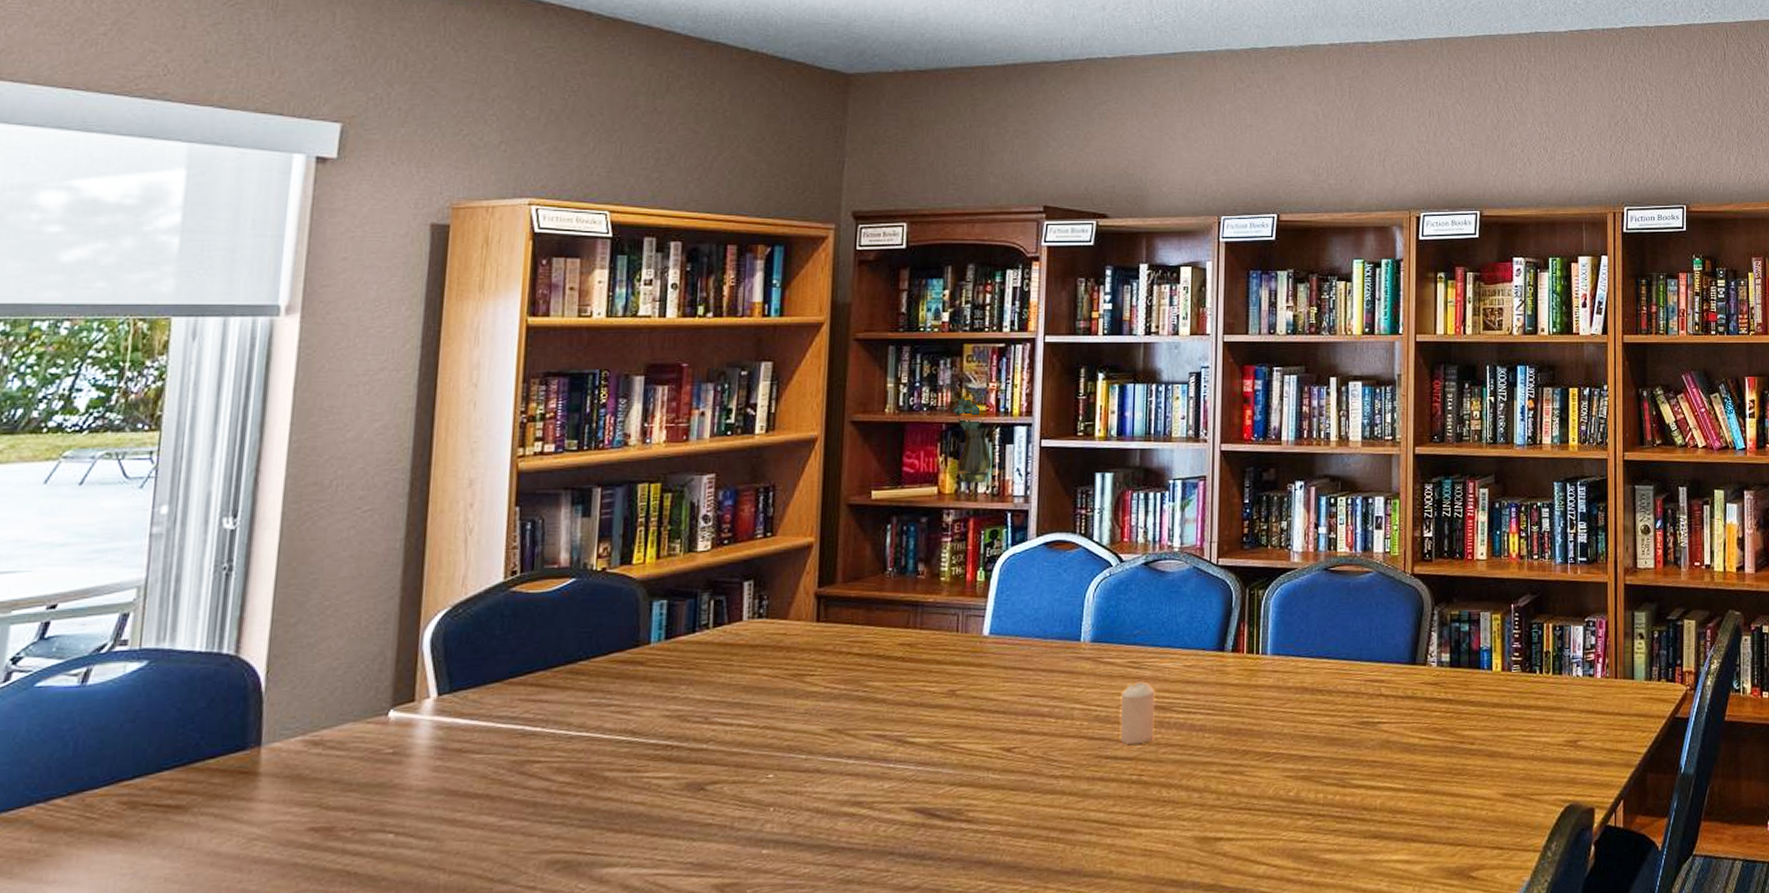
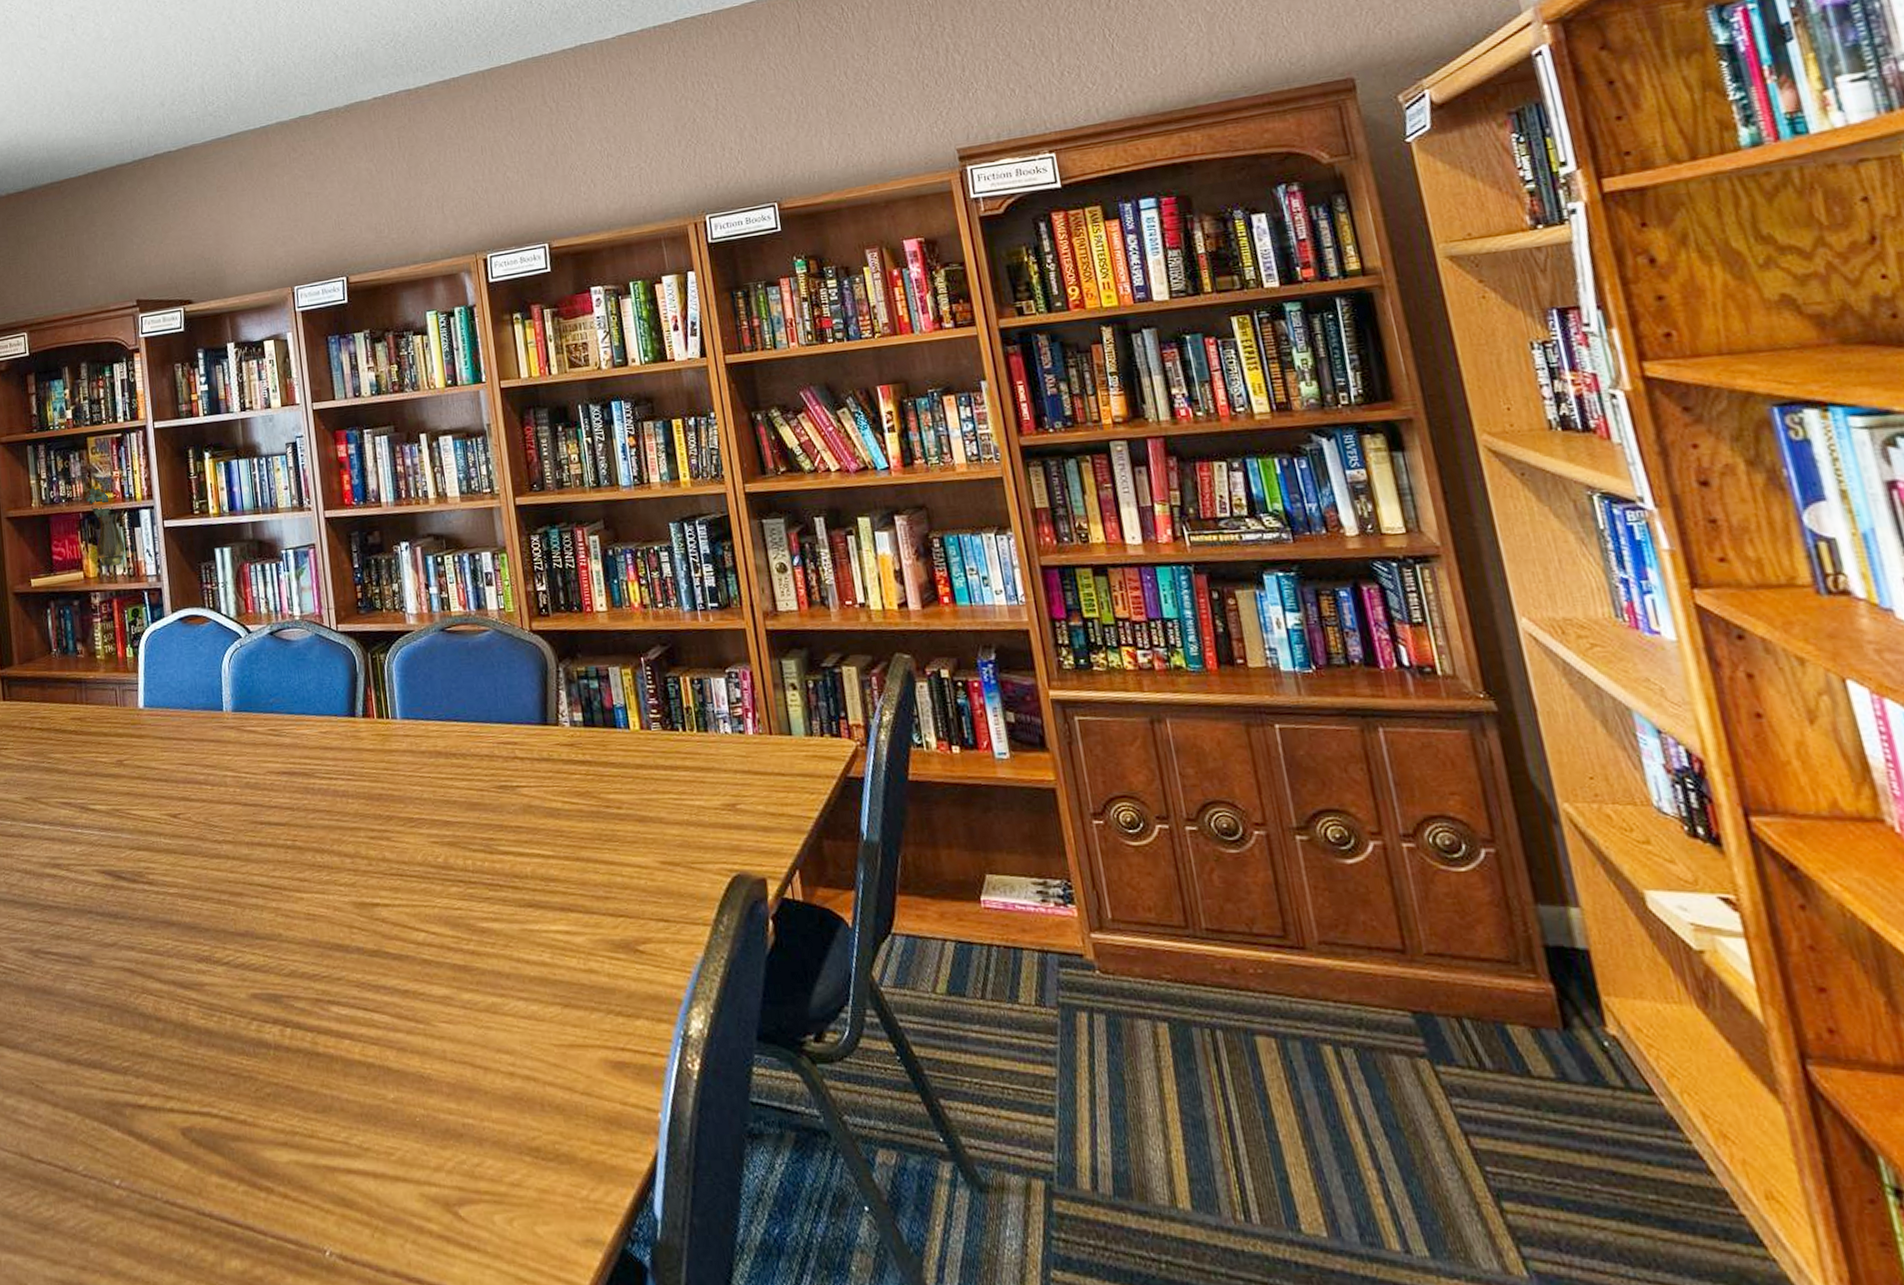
candle: present [1121,681,1155,745] -> none [267,748,302,811]

